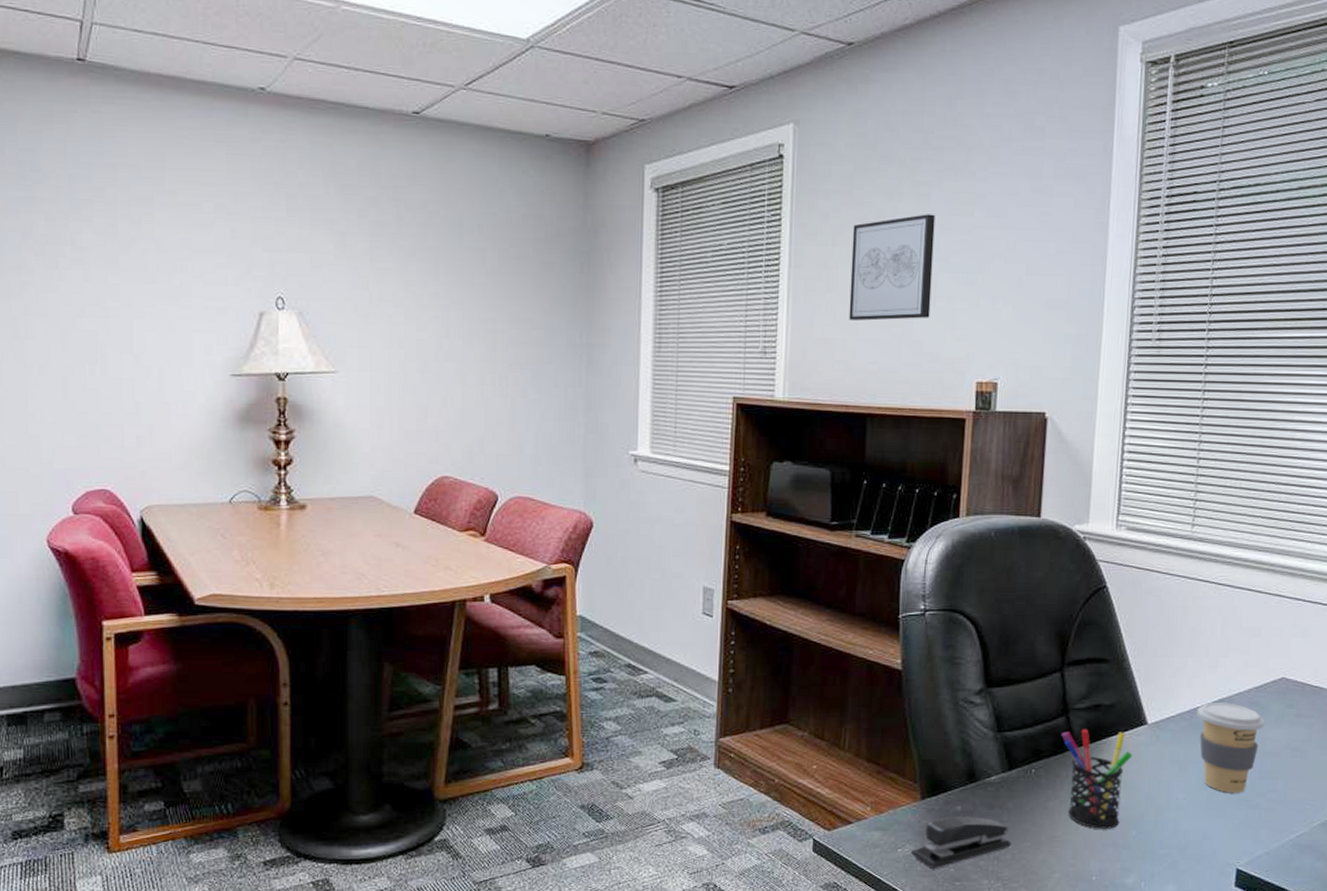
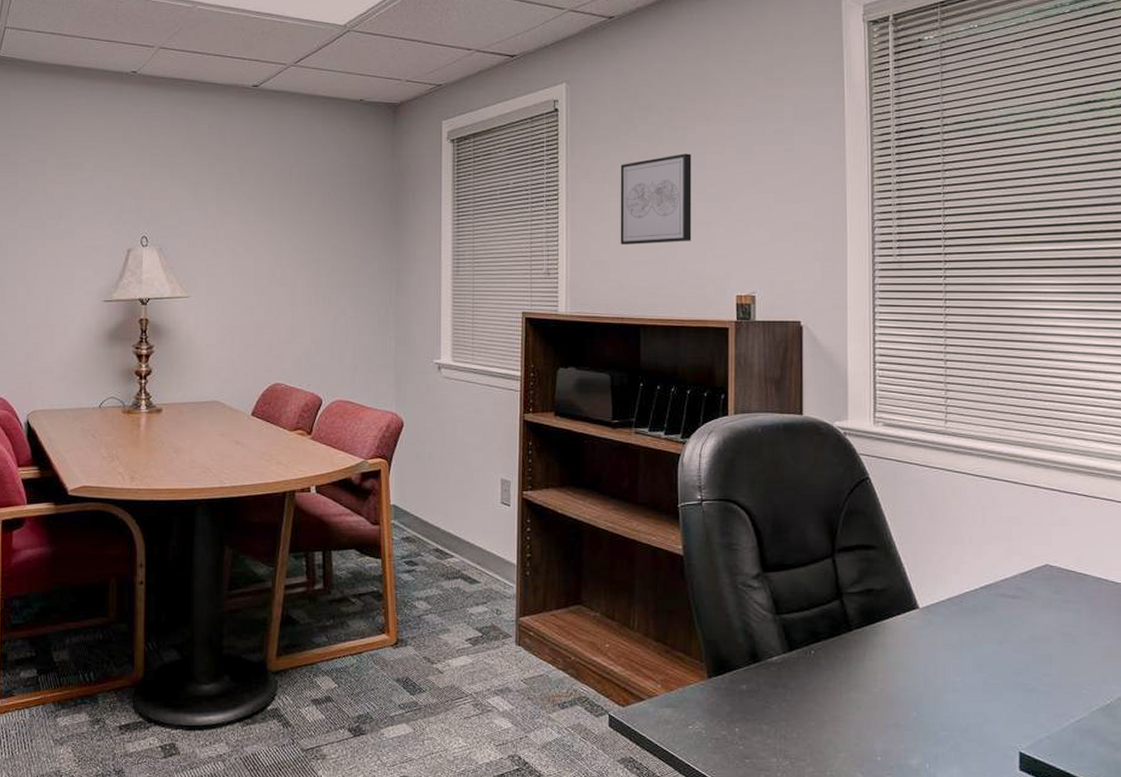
stapler: present [911,817,1011,868] -> none [702,695,796,746]
pen holder: present [1061,729,1133,829] -> none [837,612,907,710]
coffee cup: present [1197,703,1265,794] -> none [966,588,1033,677]

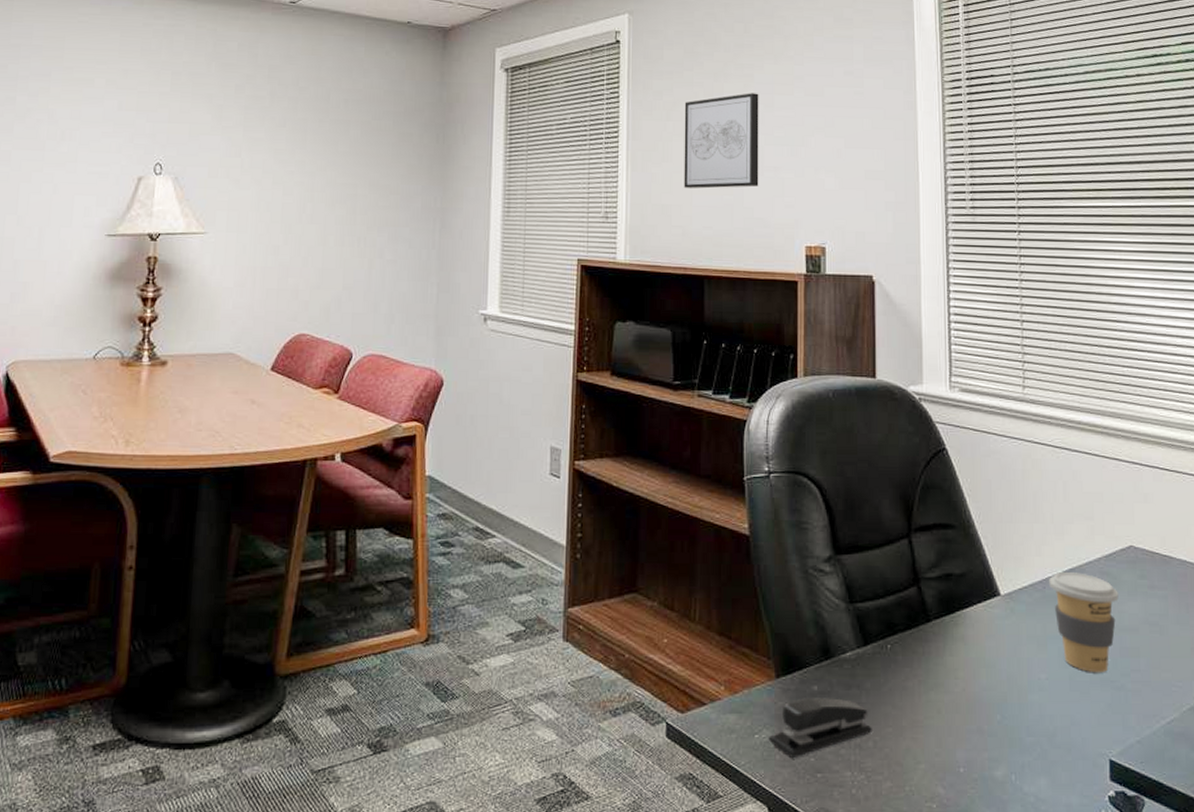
stapler: none [702,695,796,746] -> present [769,698,872,757]
coffee cup: none [966,588,1033,677] -> present [1049,572,1119,673]

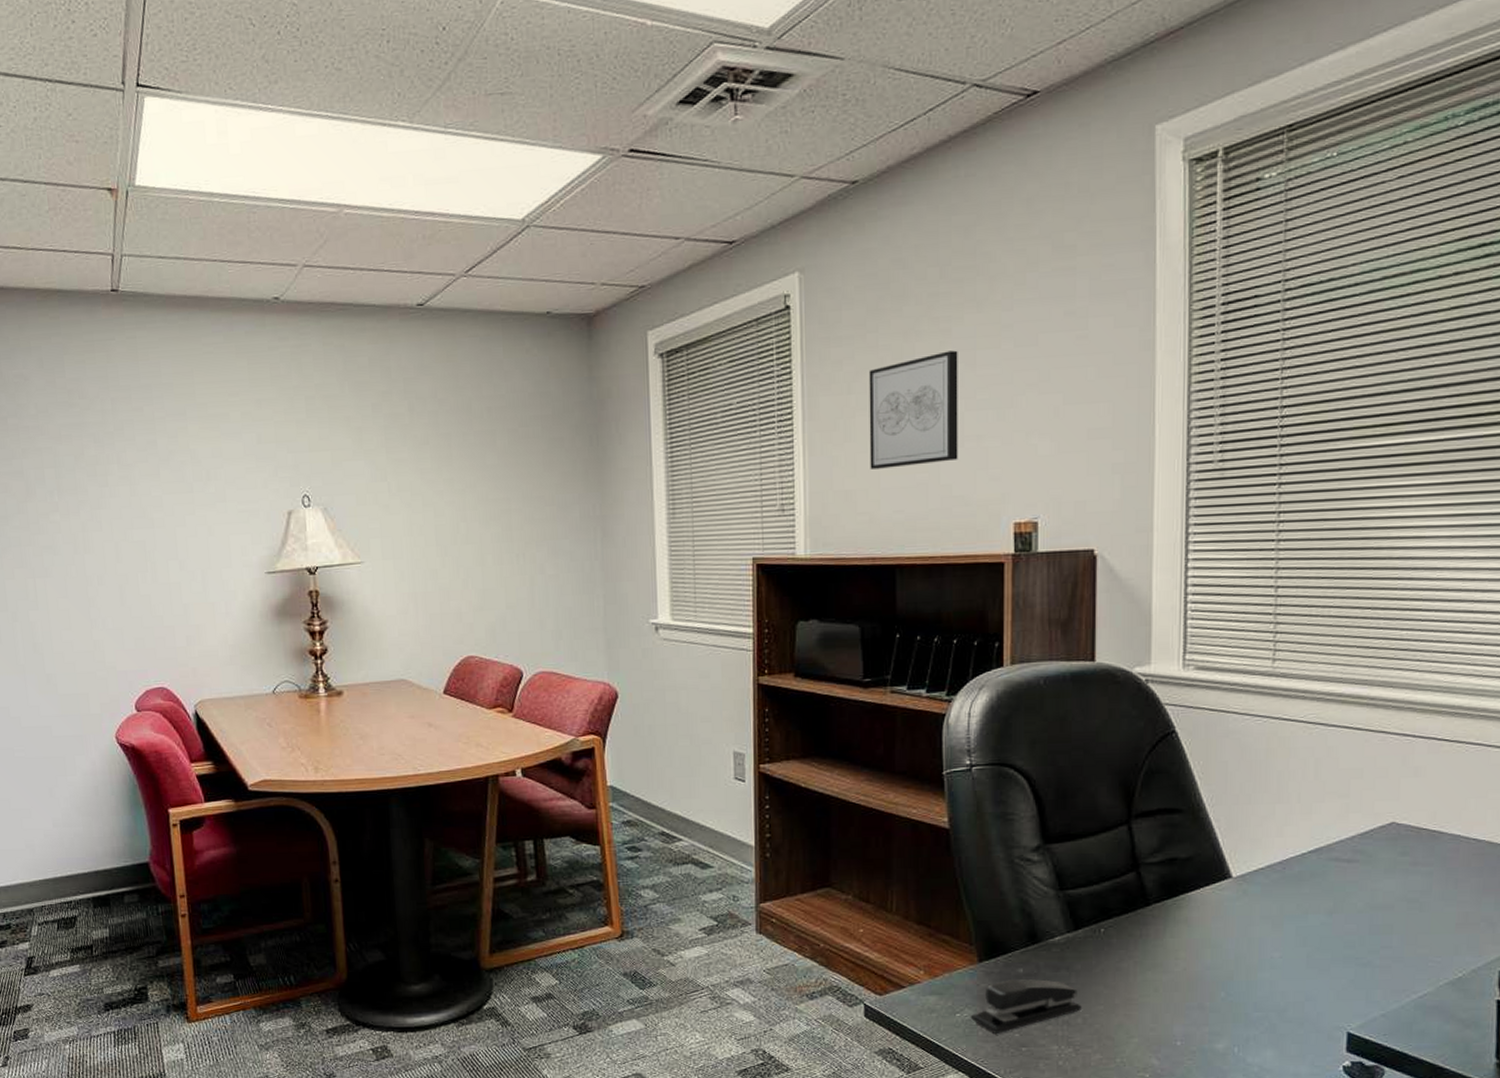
coffee cup: present [1049,572,1119,673] -> none [1290,852,1373,951]

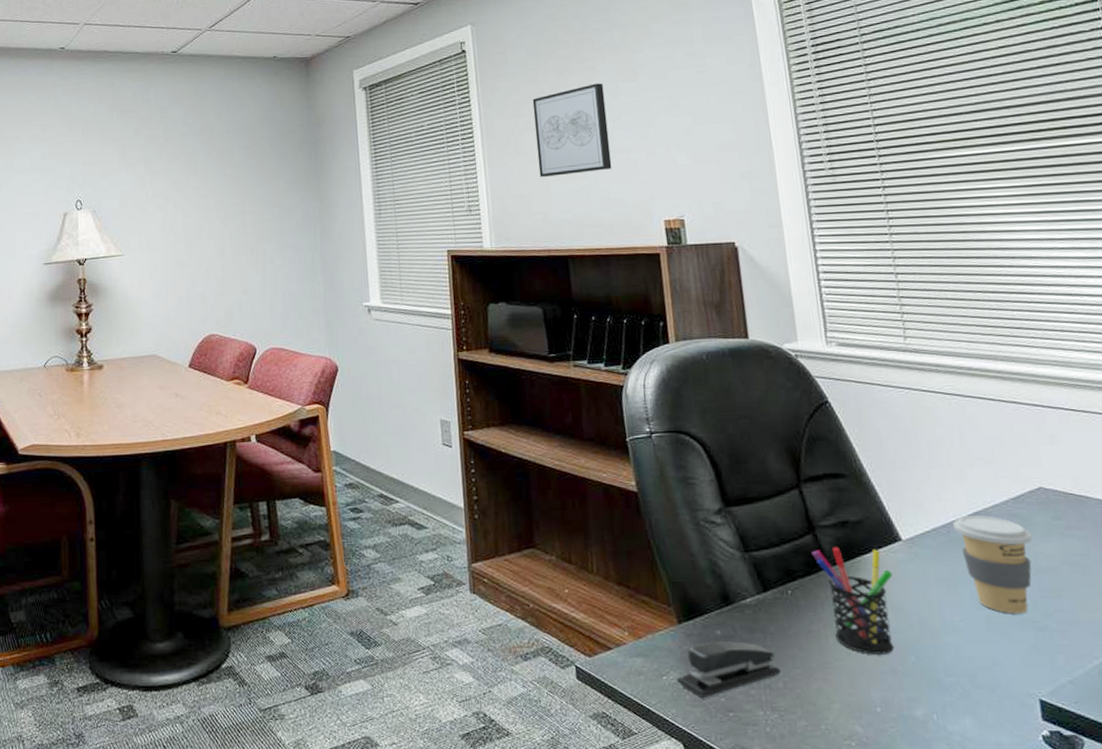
pen holder: none [1132,885,1216,991] -> present [811,547,894,654]
coffee cup: none [1290,852,1373,951] -> present [953,516,1032,614]

